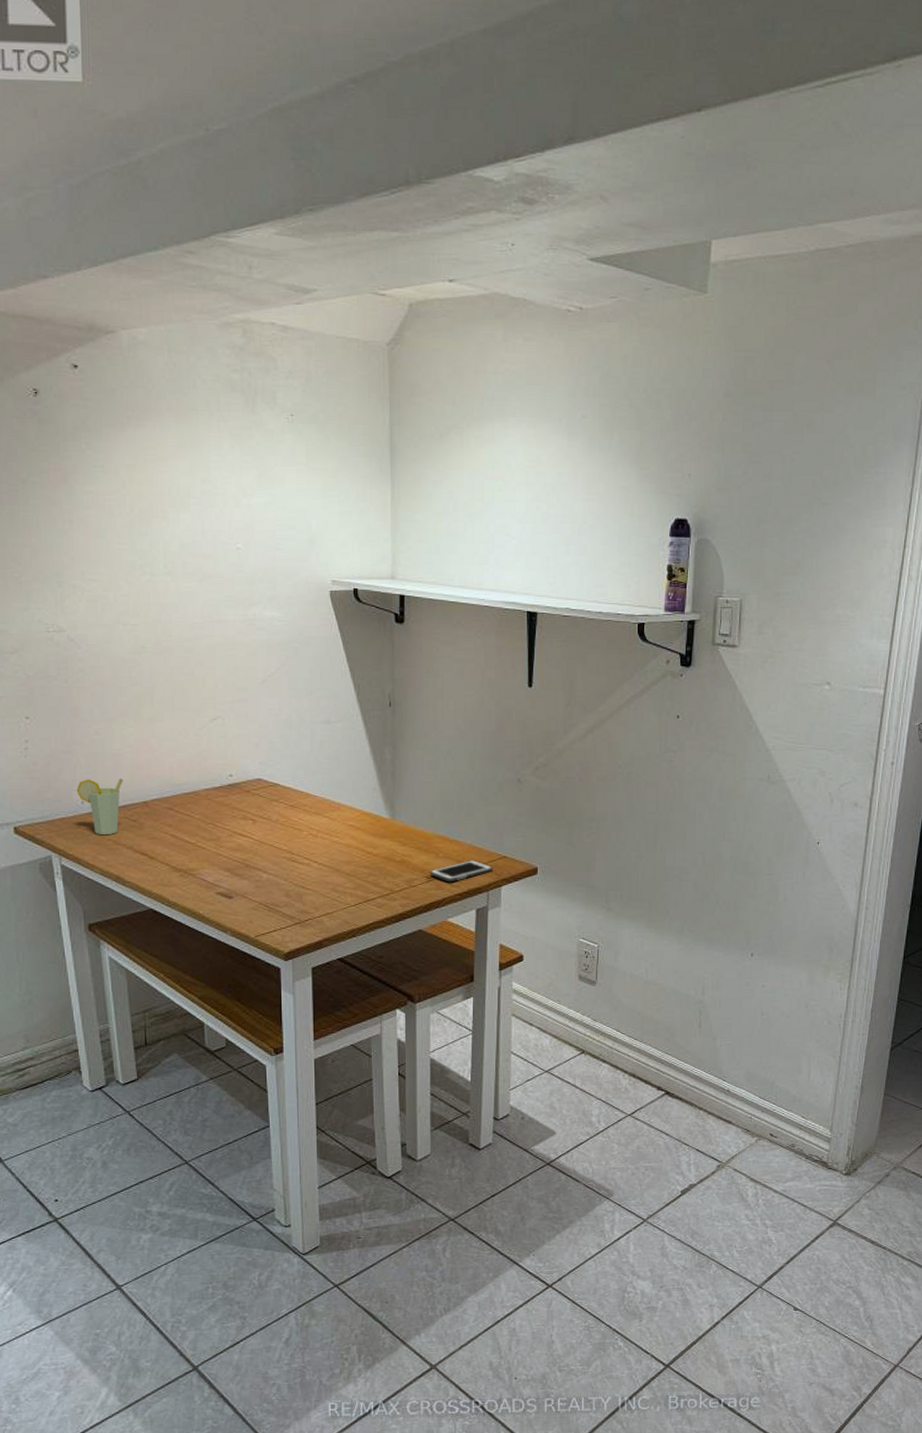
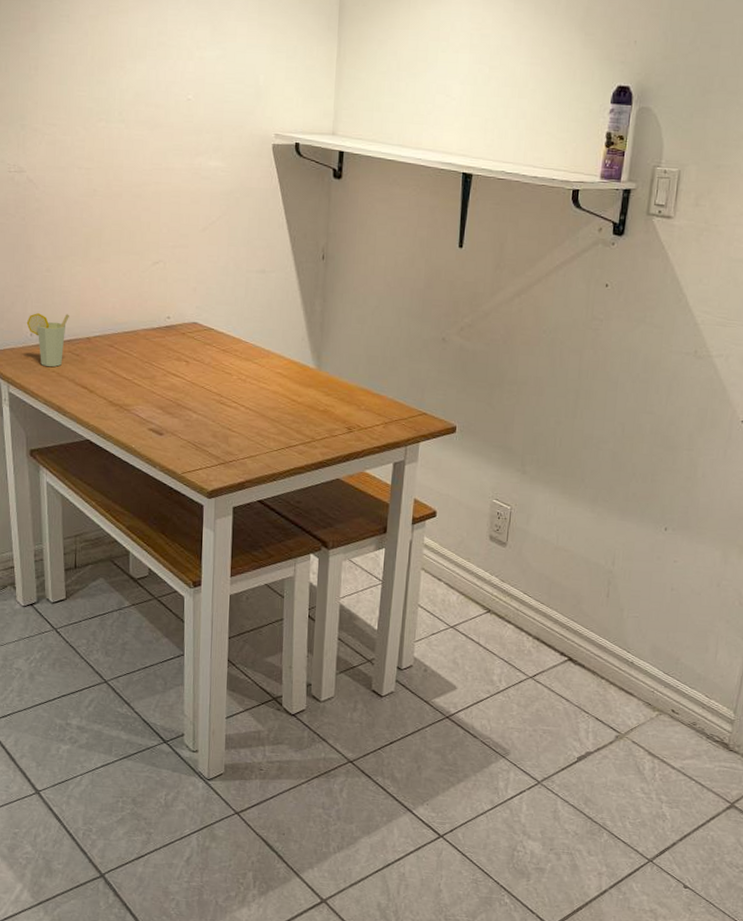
cell phone: present [429,860,493,883] -> none [350,414,412,435]

